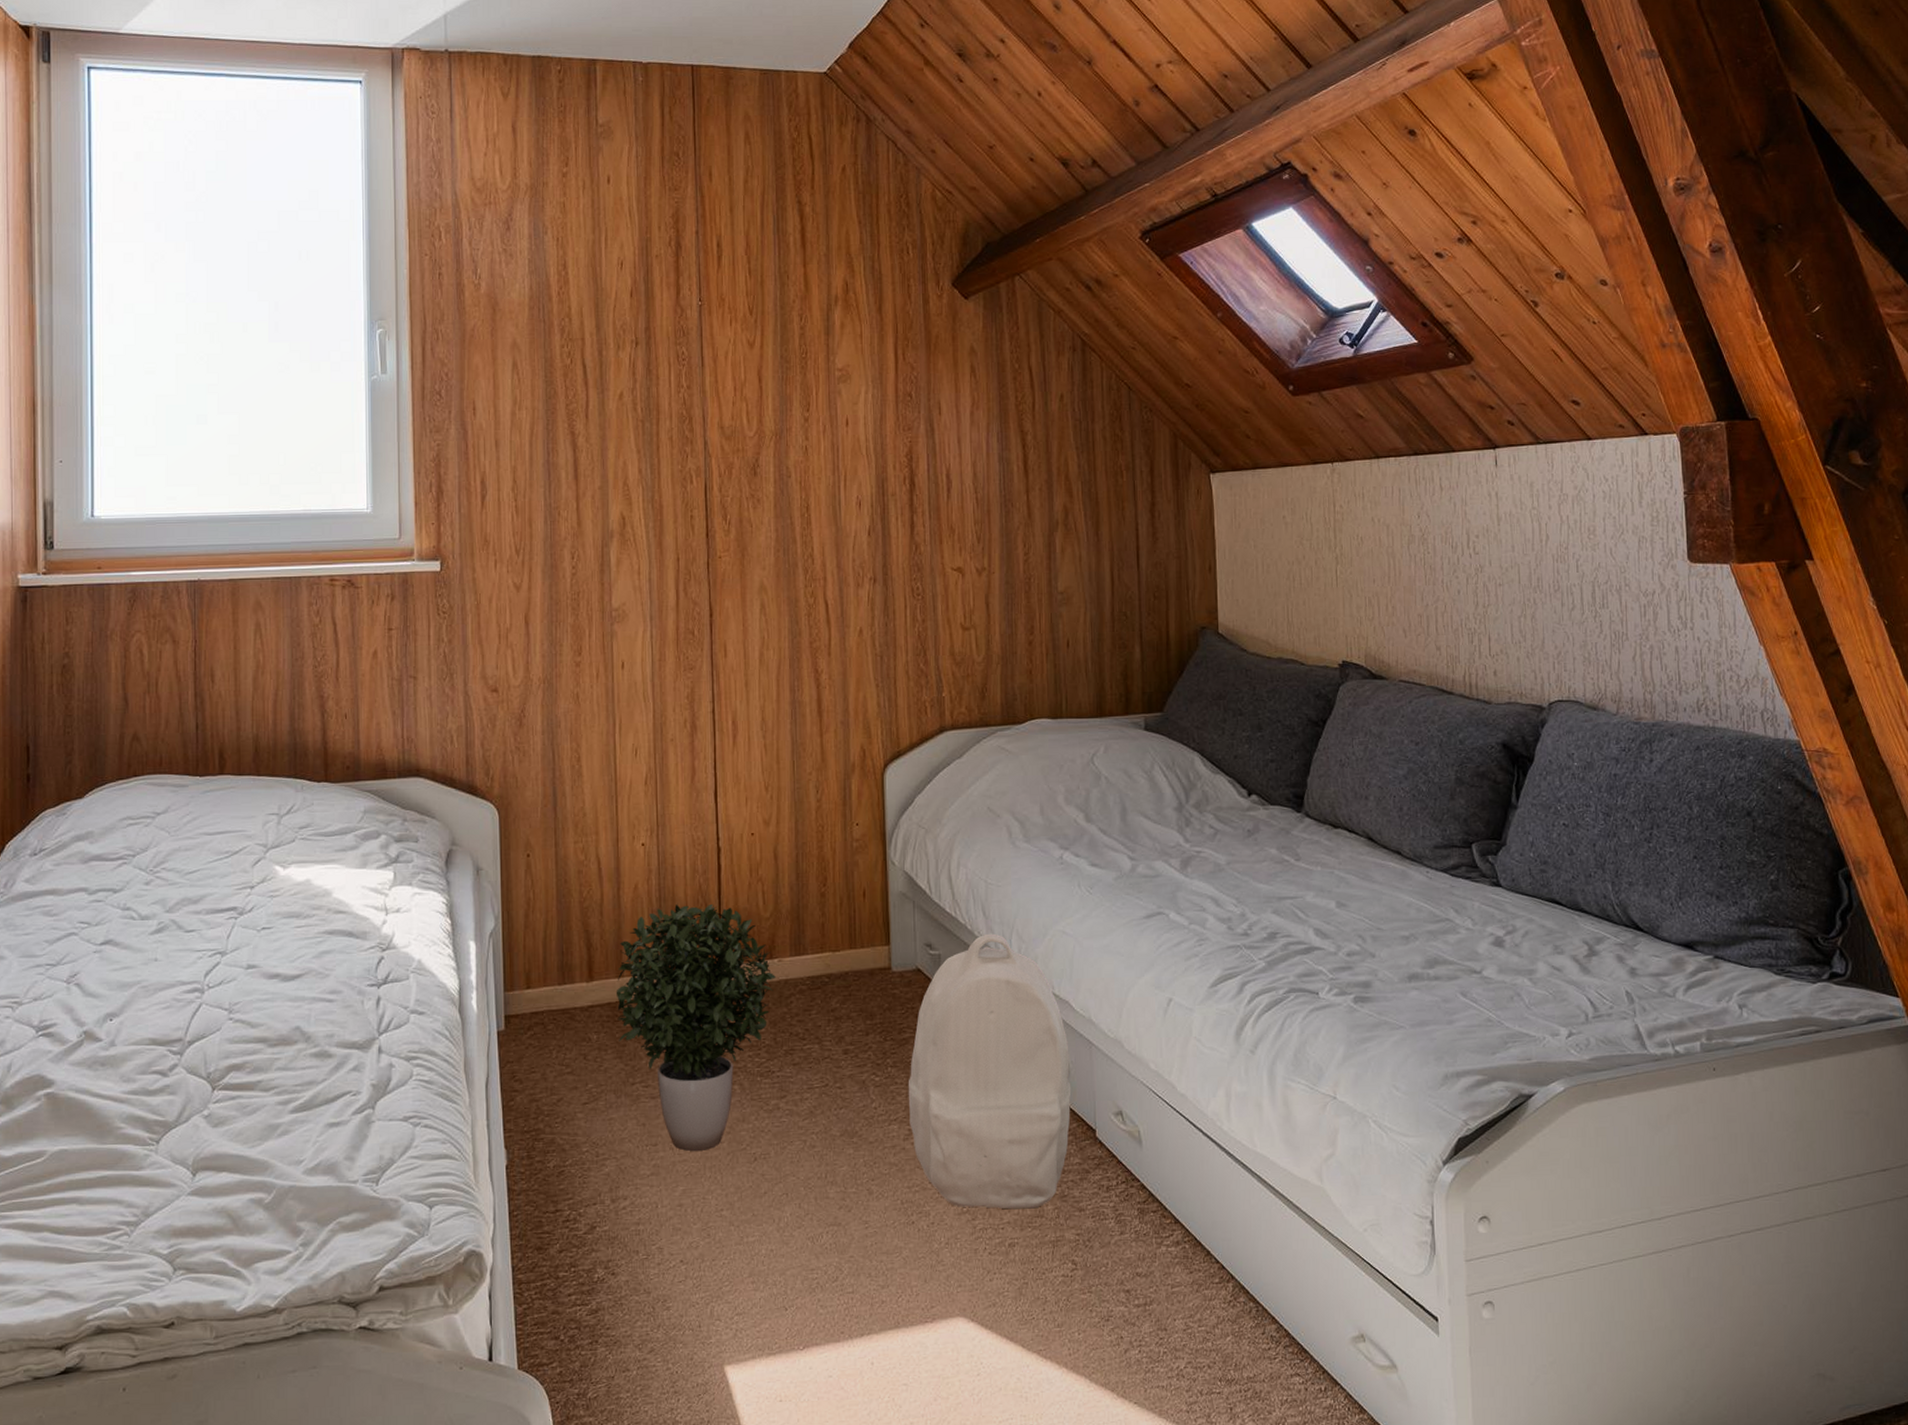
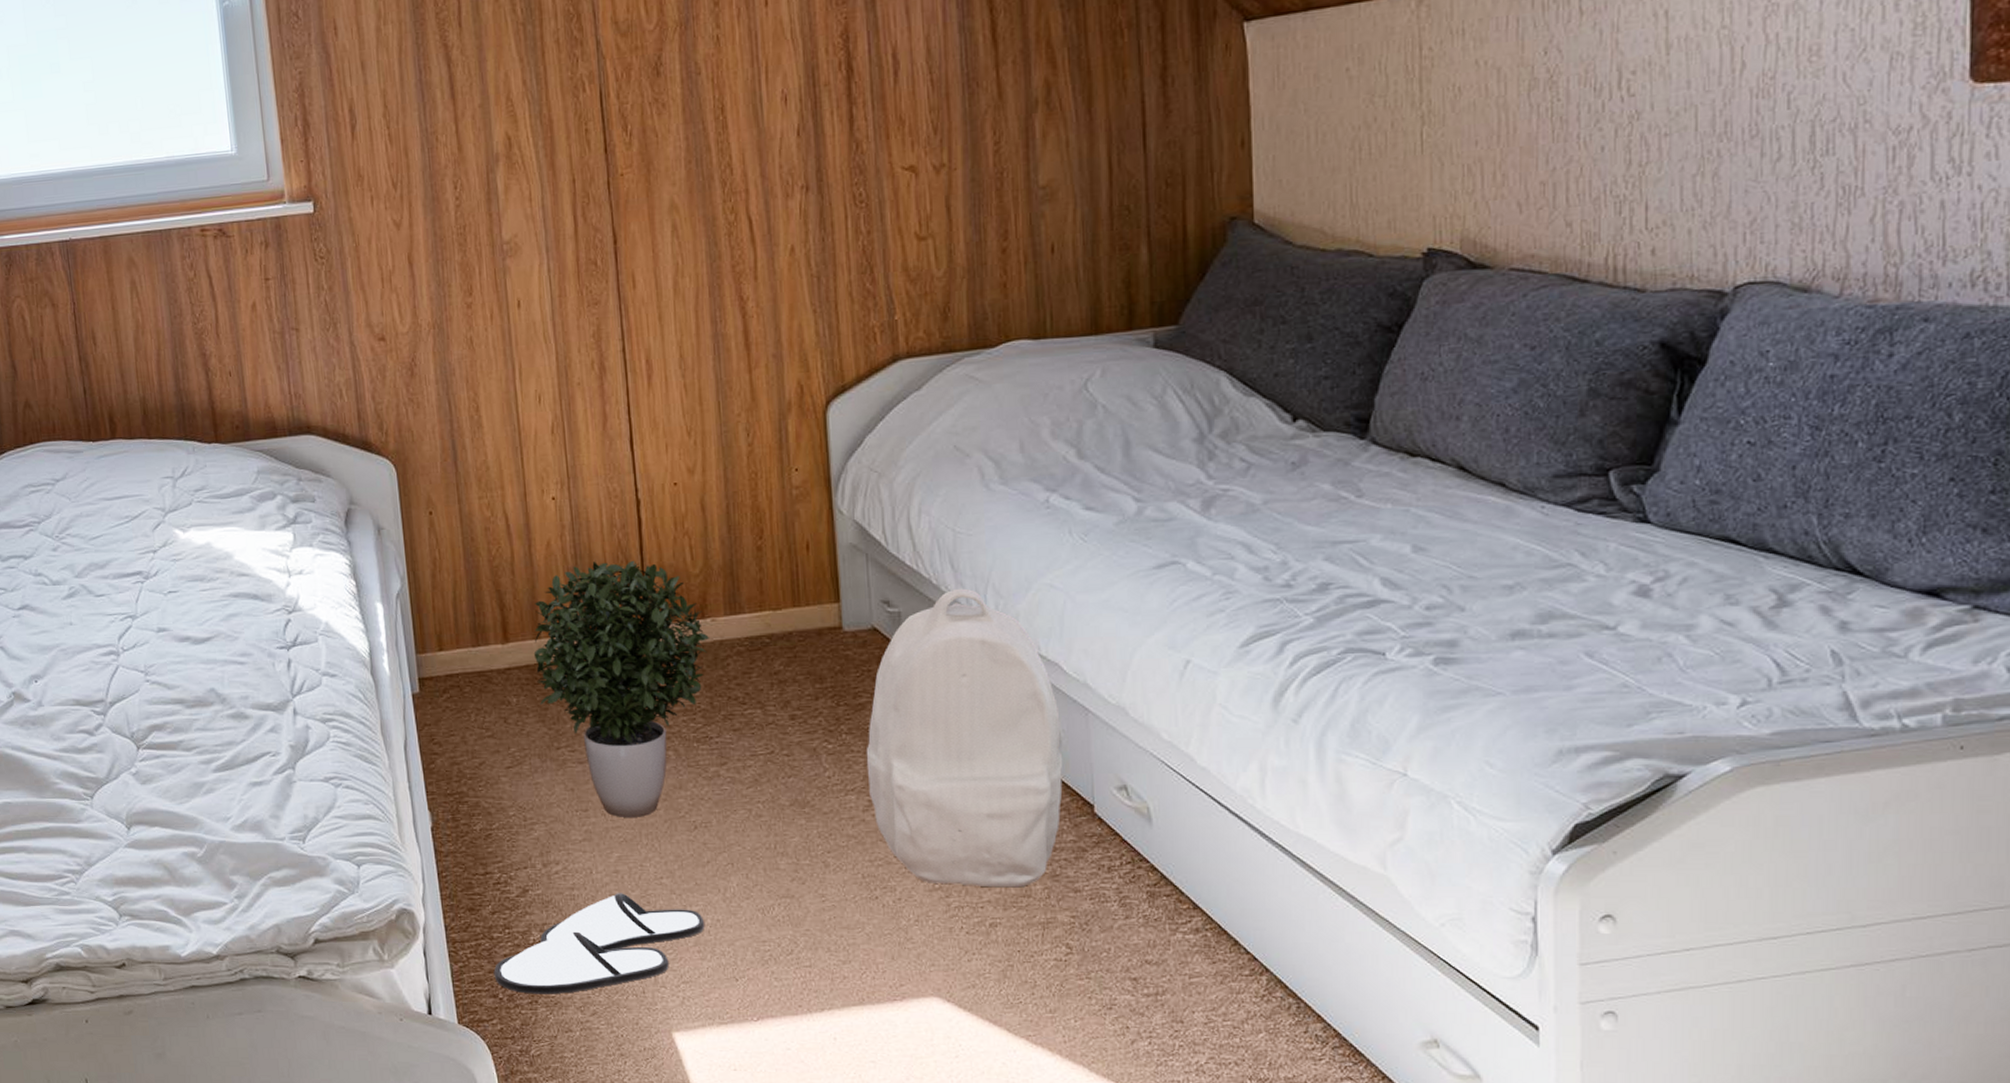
slippers: none [557,1226,760,1334] -> present [493,893,705,994]

